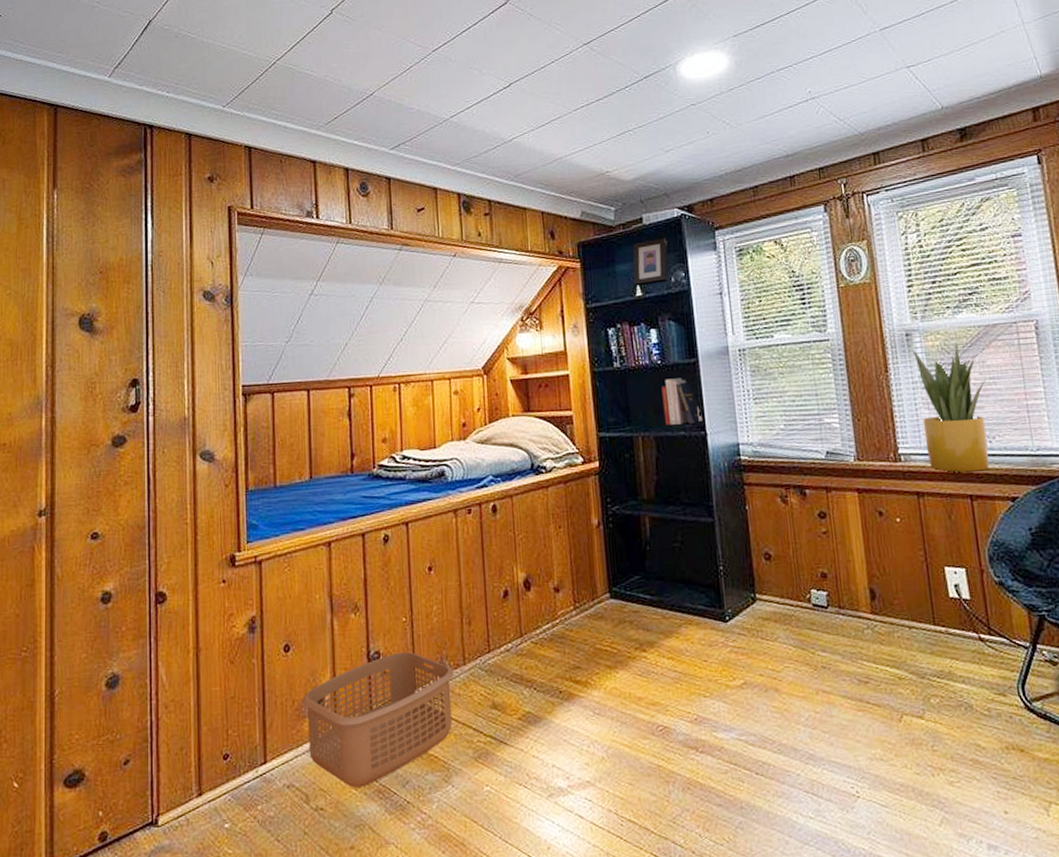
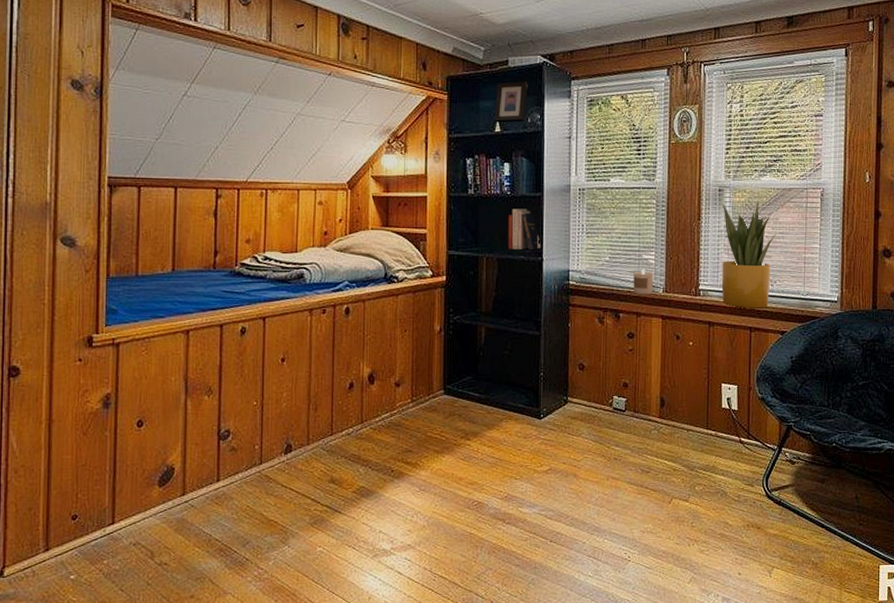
clothes hamper: present [302,651,454,788] -> none [152,431,298,546]
candle: none [815,435,843,466] -> present [633,269,654,295]

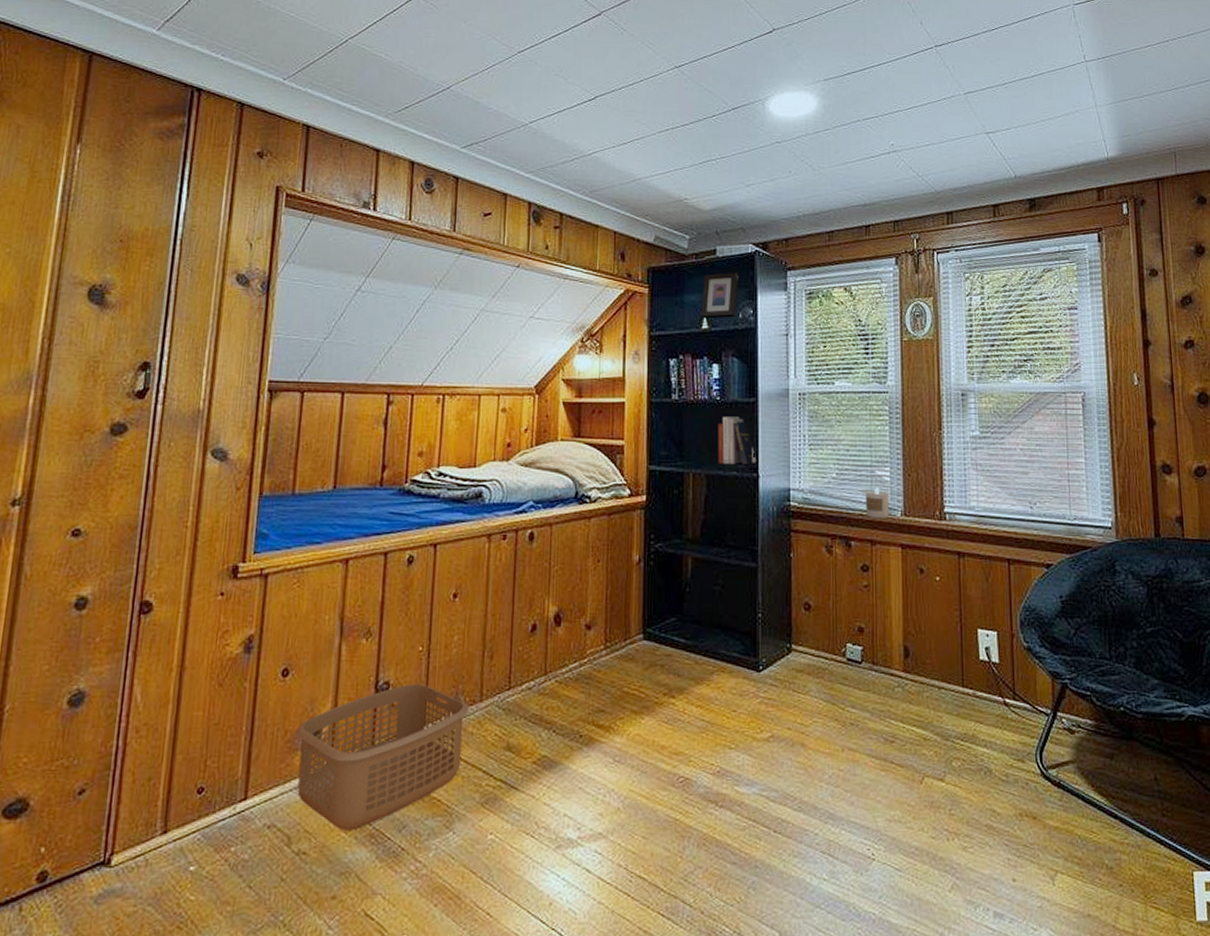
clothes hamper: none [152,431,298,546] -> present [296,684,469,831]
planter: present [721,200,778,308] -> none [966,406,1034,536]

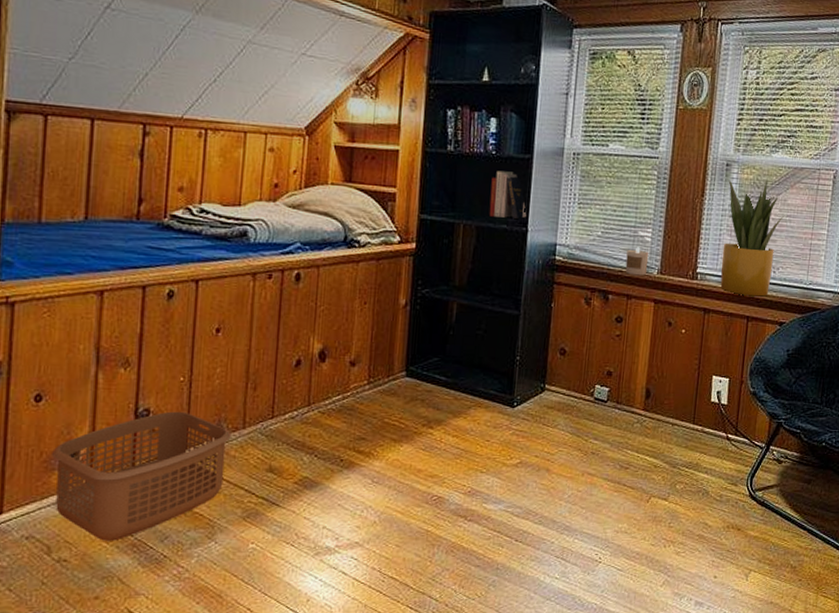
picture frame: present [700,272,738,319] -> none [482,24,524,73]
planter: none [966,406,1034,536] -> present [720,178,785,297]

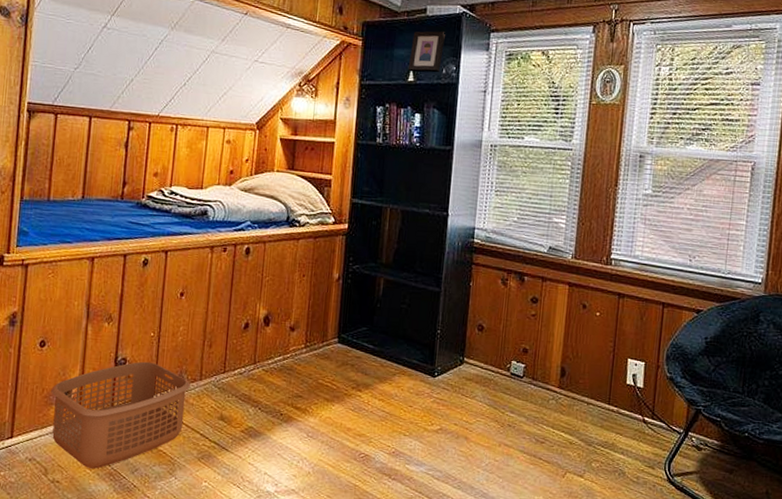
picture frame: none [482,24,524,73] -> present [407,31,445,73]
books: present [489,170,527,220] -> none [413,160,447,205]
candle: present [625,247,649,276] -> none [540,232,564,260]
planter: present [720,178,785,297] -> none [635,169,701,284]

